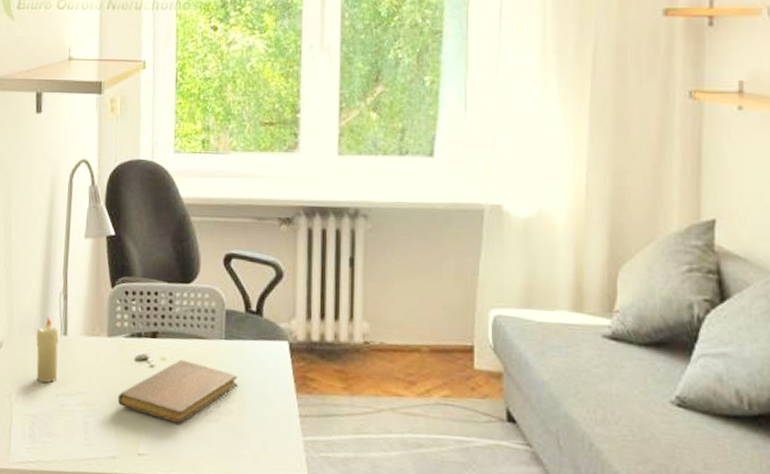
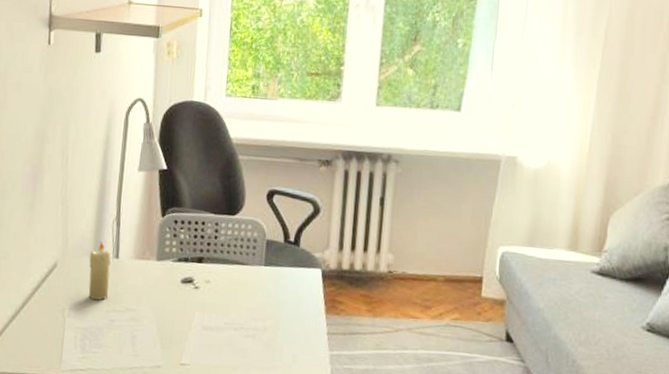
notebook: present [117,359,238,424] -> none [164,282,275,339]

